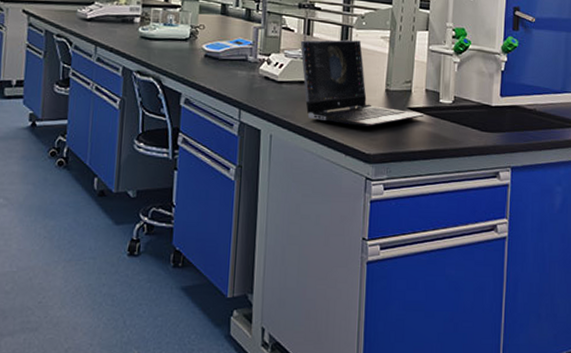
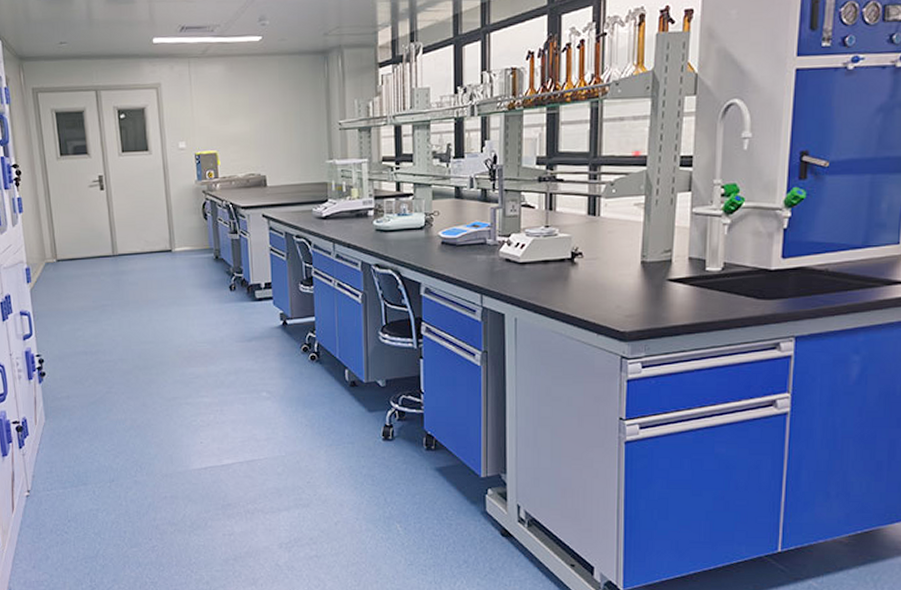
laptop computer: present [300,39,425,127] -> none [542,210,688,304]

